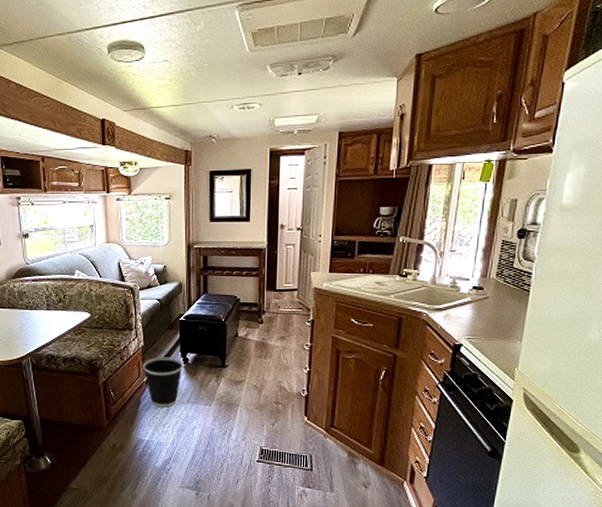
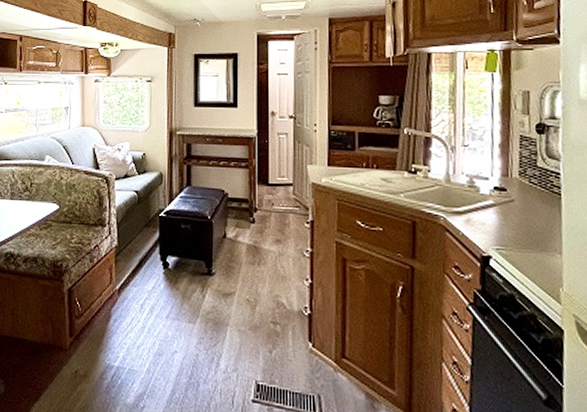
wastebasket: present [143,357,183,408] -> none [116,259,162,324]

